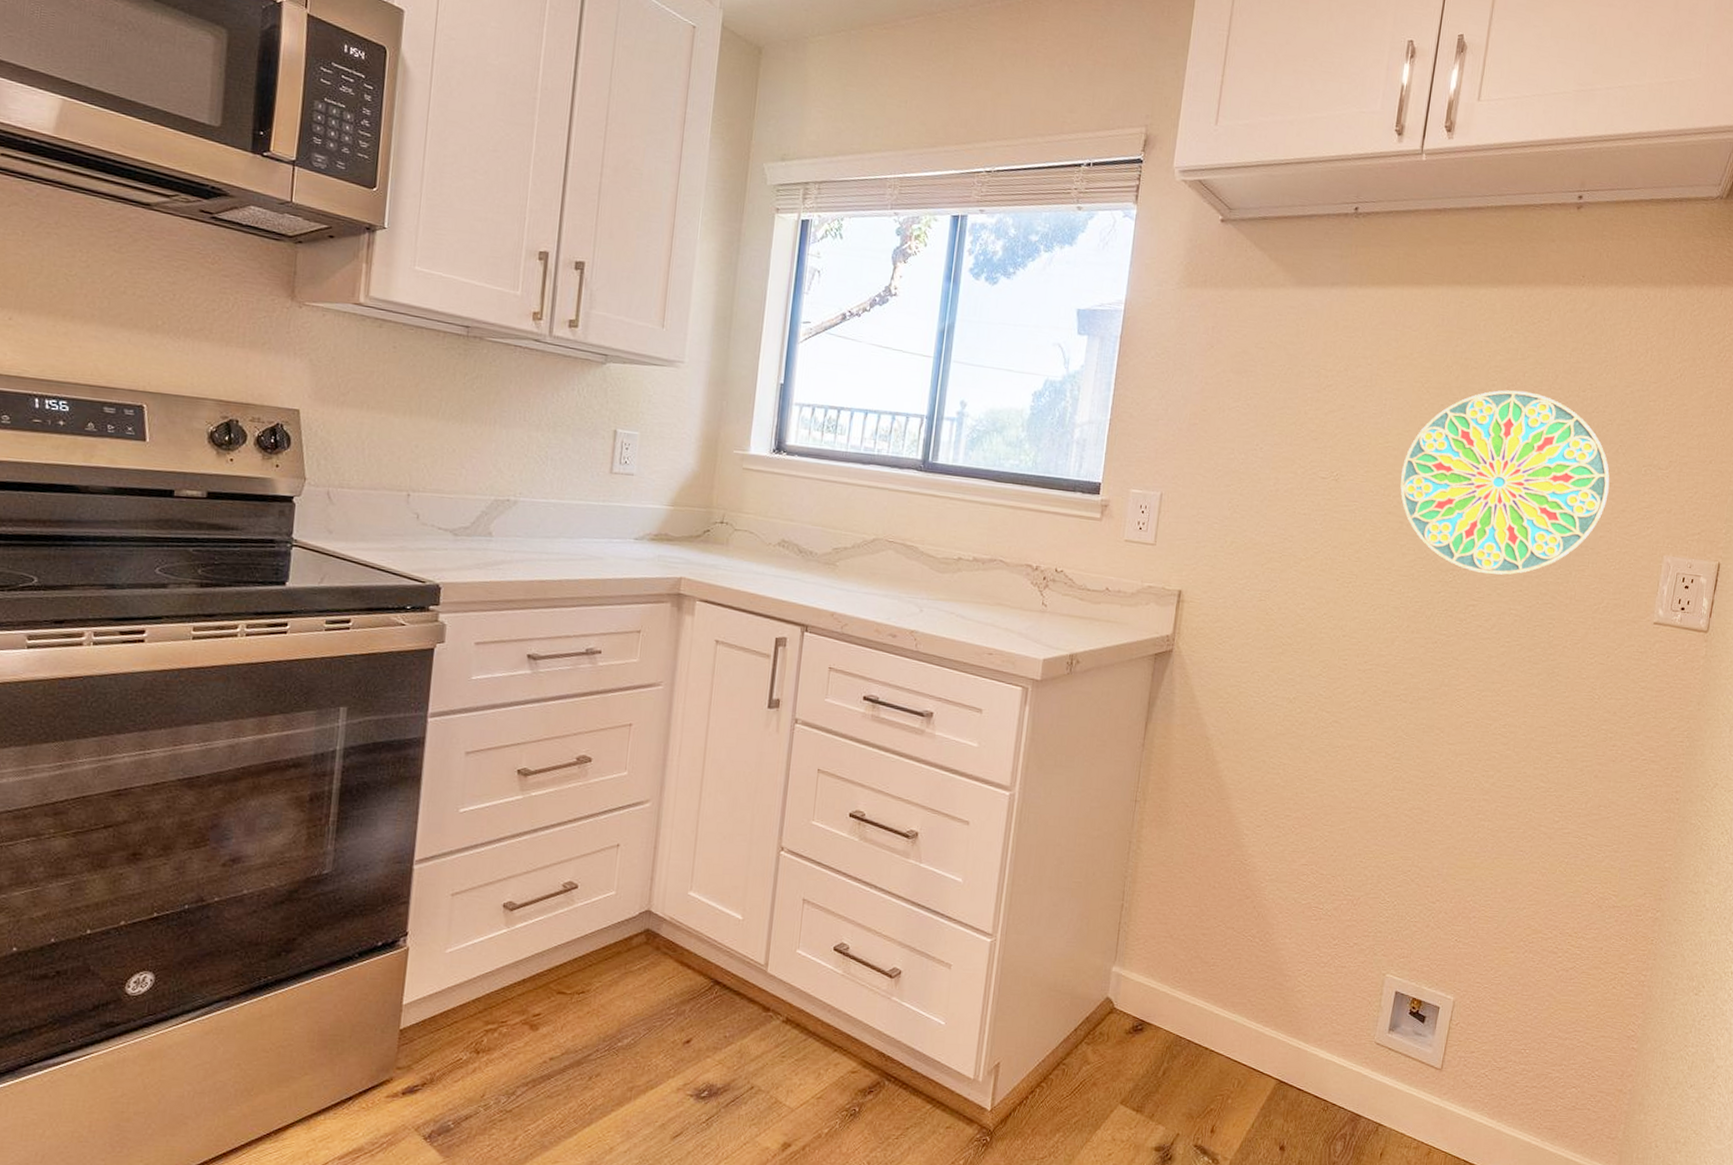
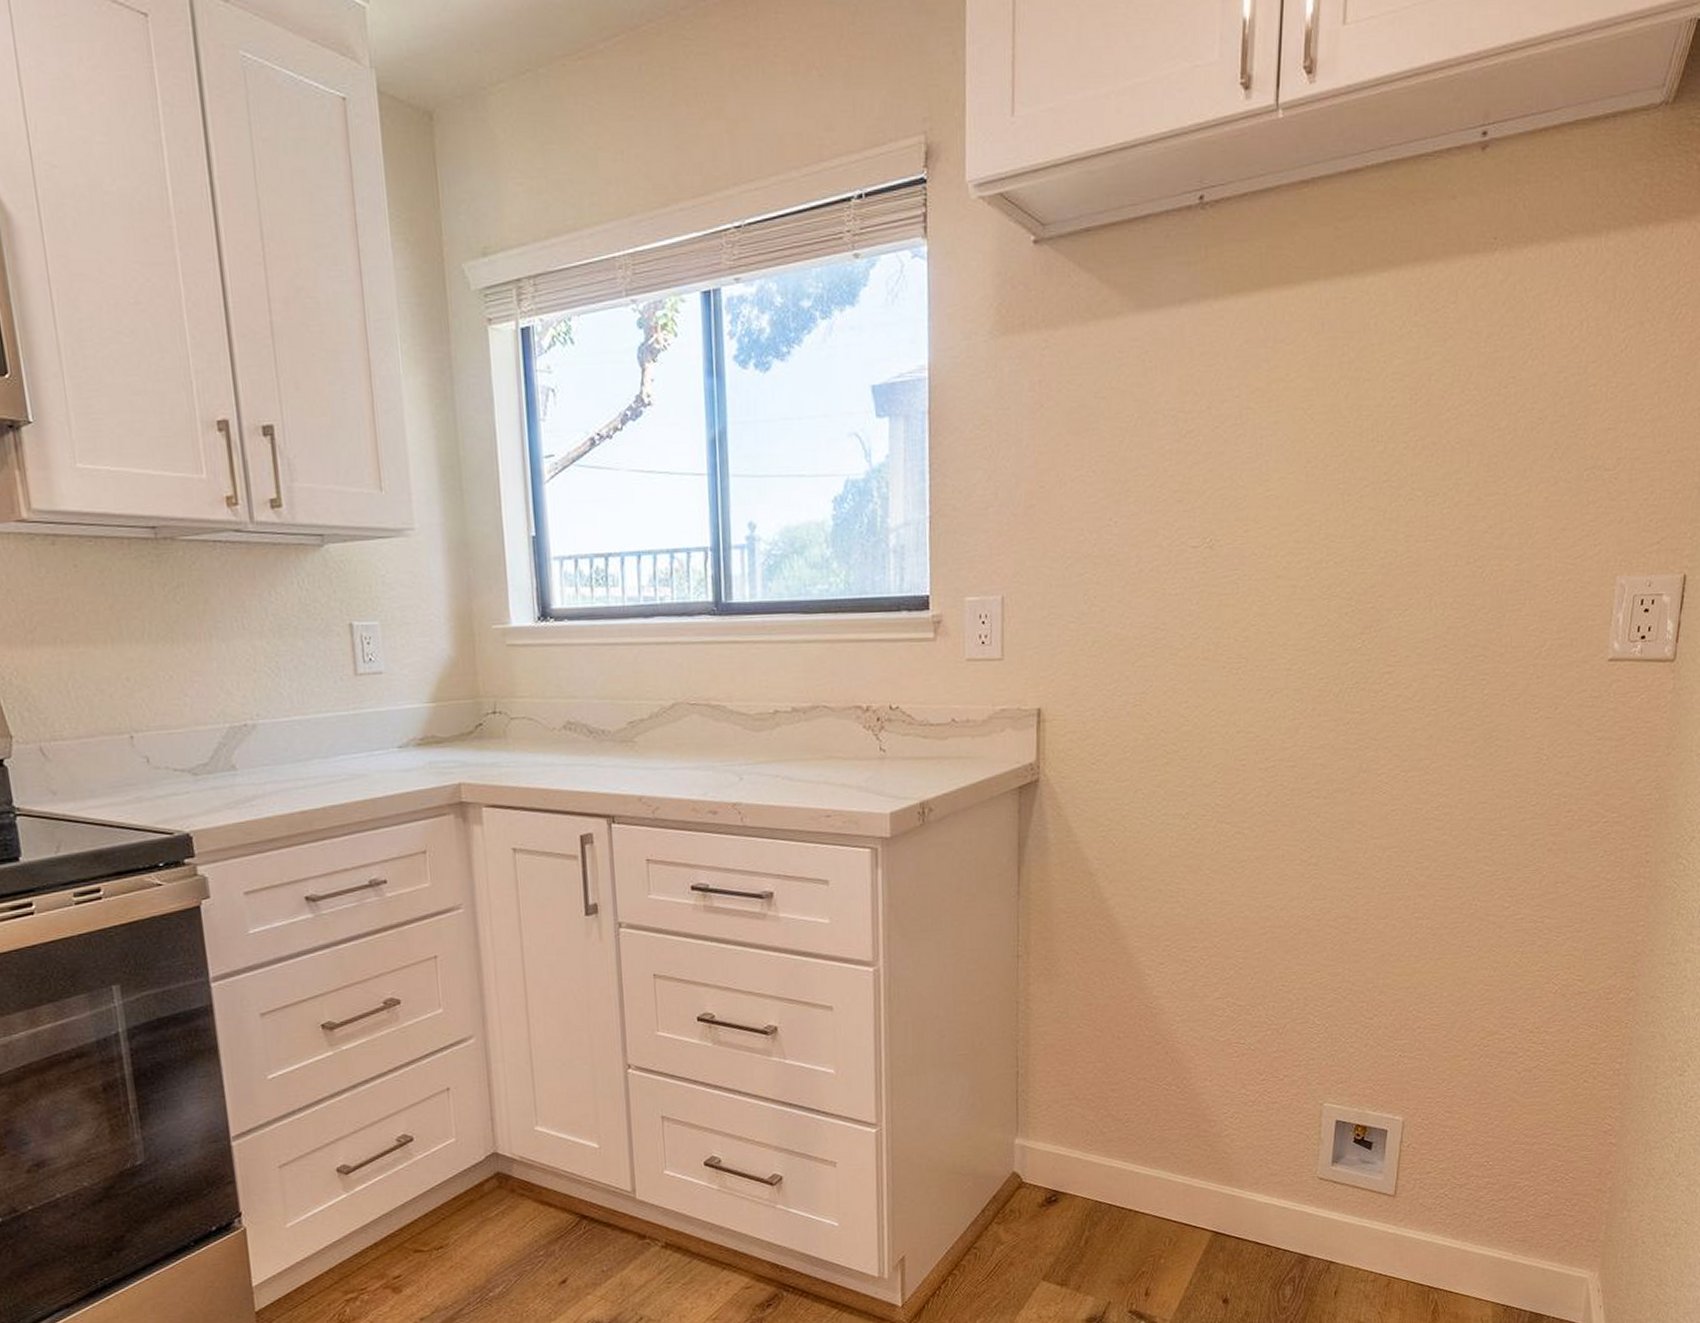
decorative plate: present [1400,390,1610,575] -> none [1289,399,1545,632]

